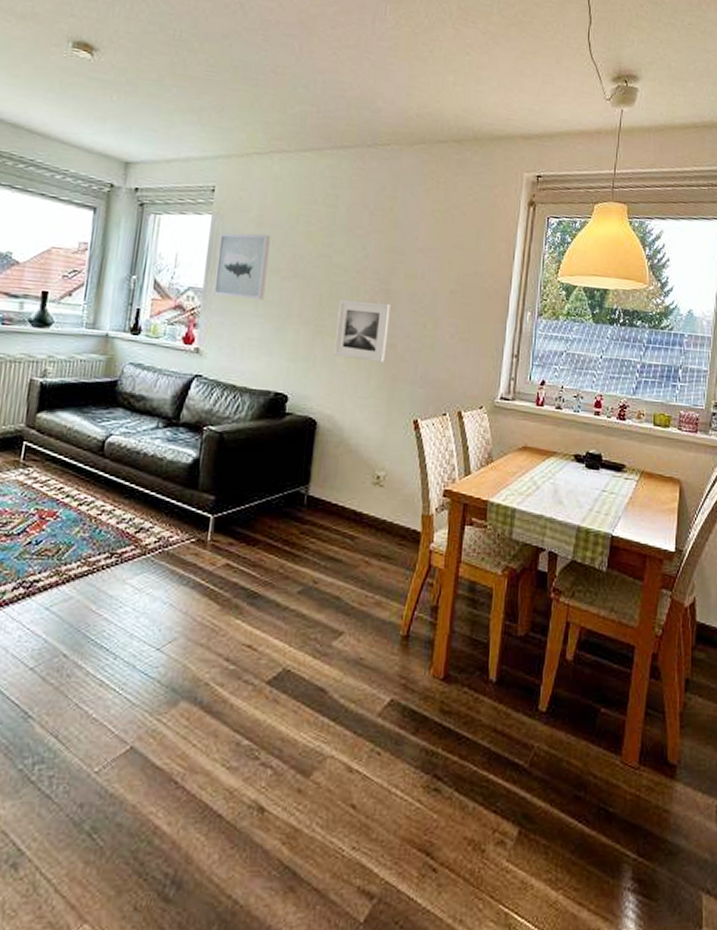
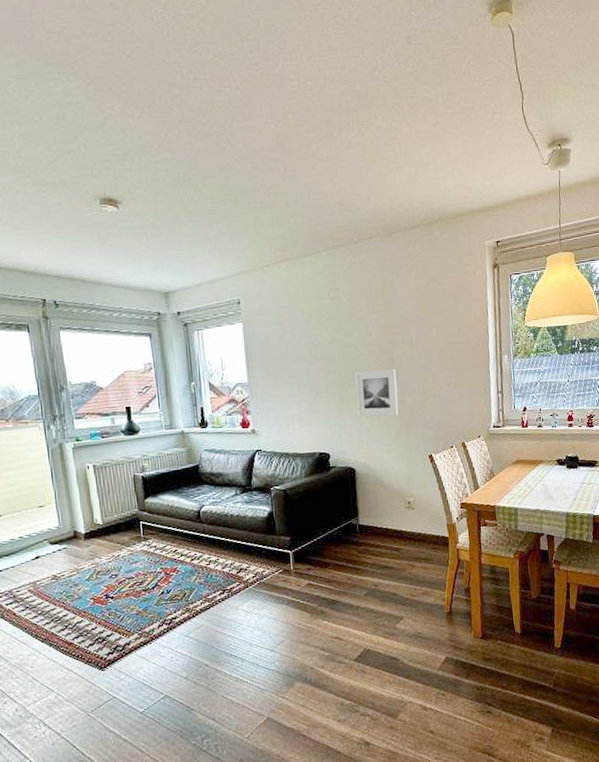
wall art: present [213,232,271,300] -> none [251,331,297,386]

